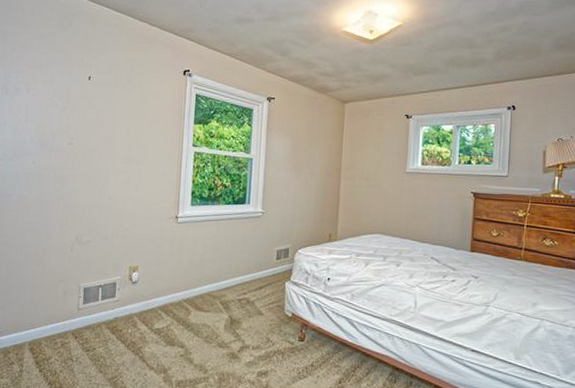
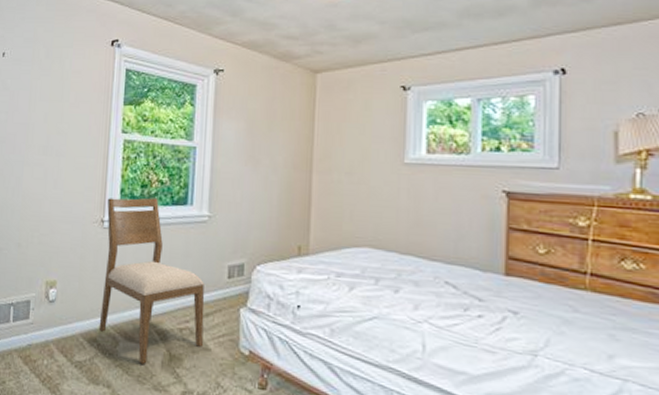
chair: none [174,198,259,329] -> present [98,198,205,365]

